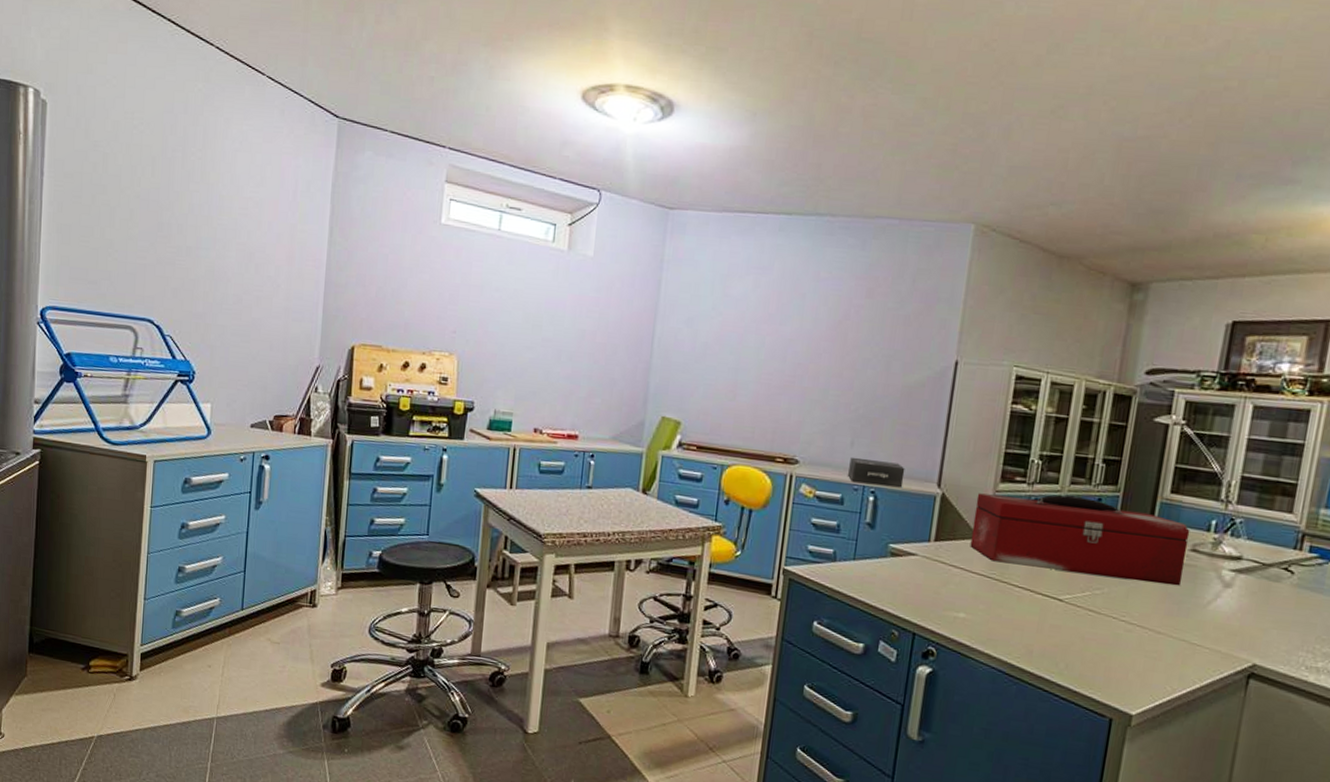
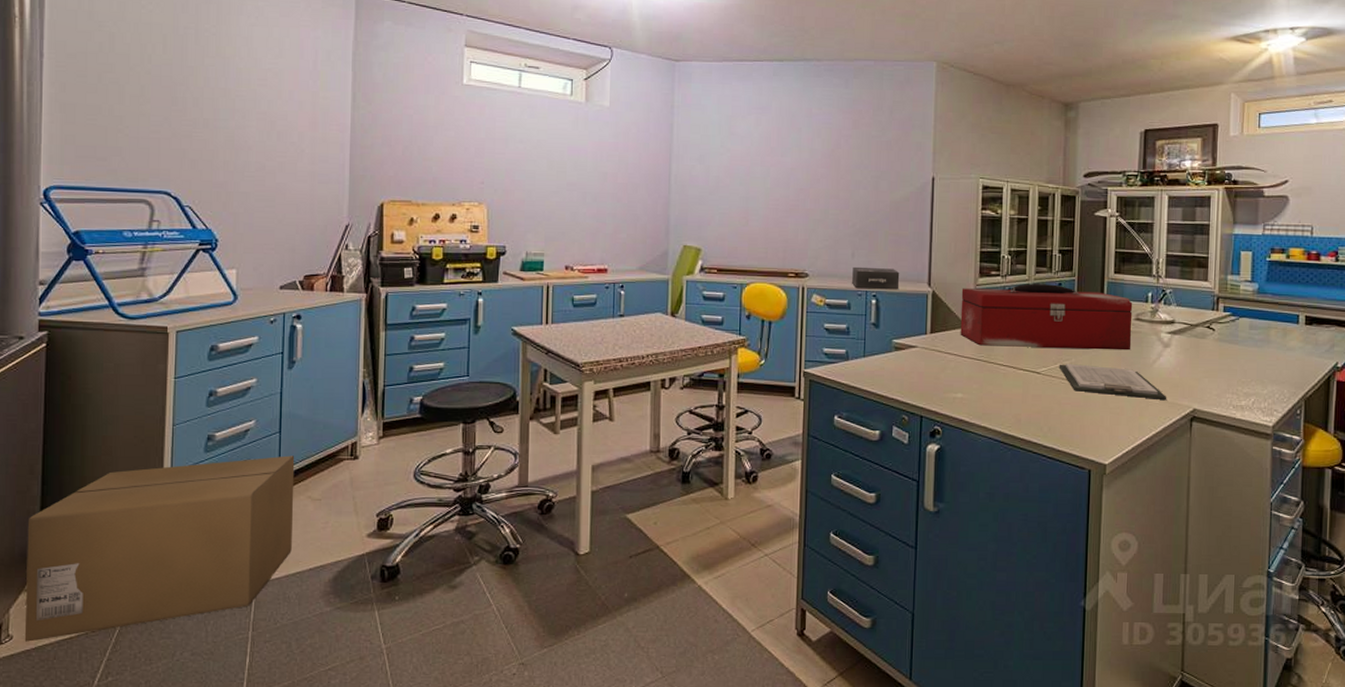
box: none [14,591,257,742] -> present [24,455,295,642]
clipboard: none [1086,592,1219,650] -> present [1059,364,1166,401]

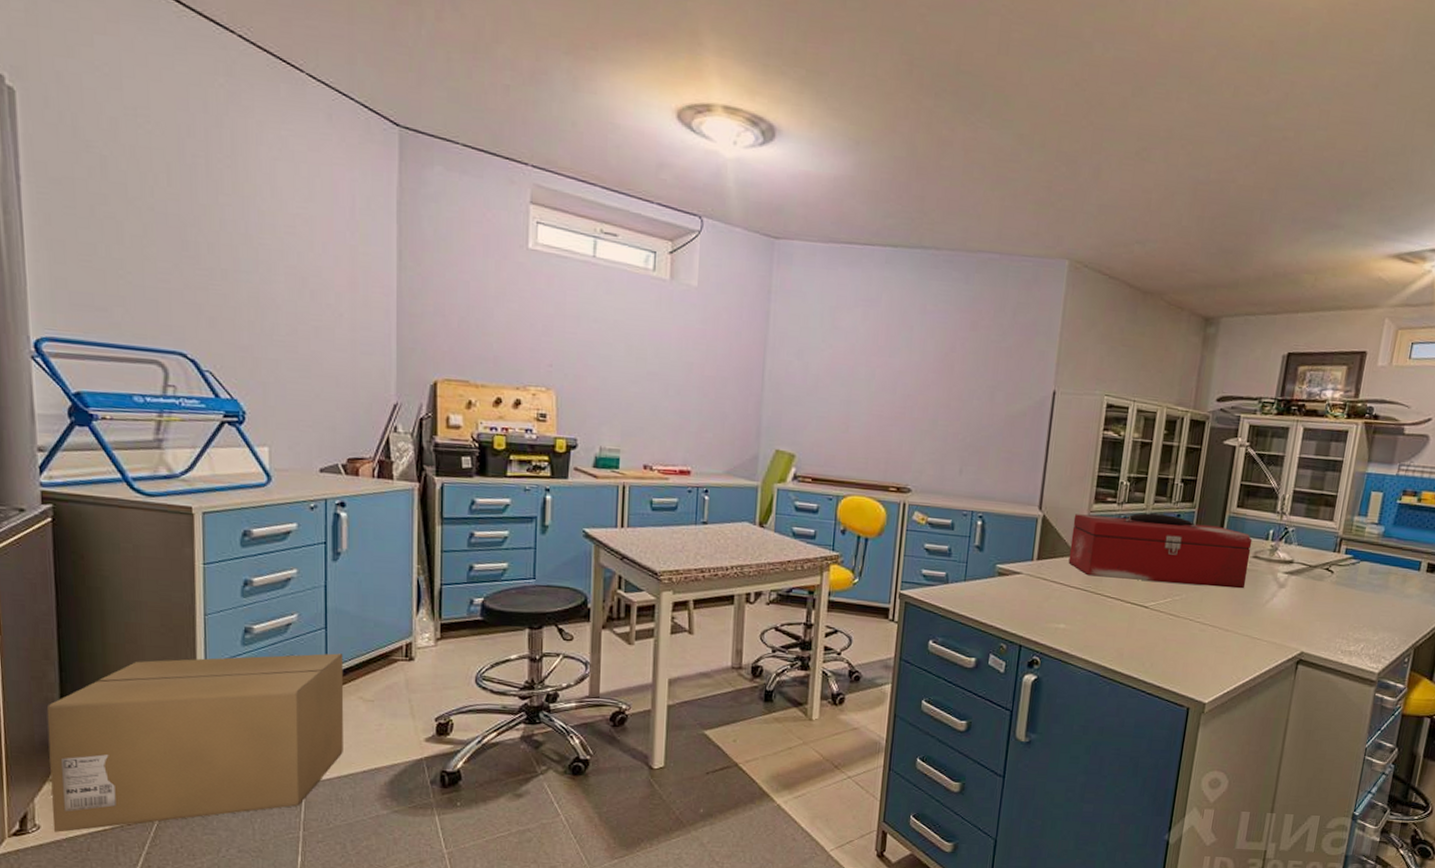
box: present [852,266,900,290] -> none [957,484,1010,512]
clipboard: present [1059,364,1166,401] -> none [1168,599,1275,642]

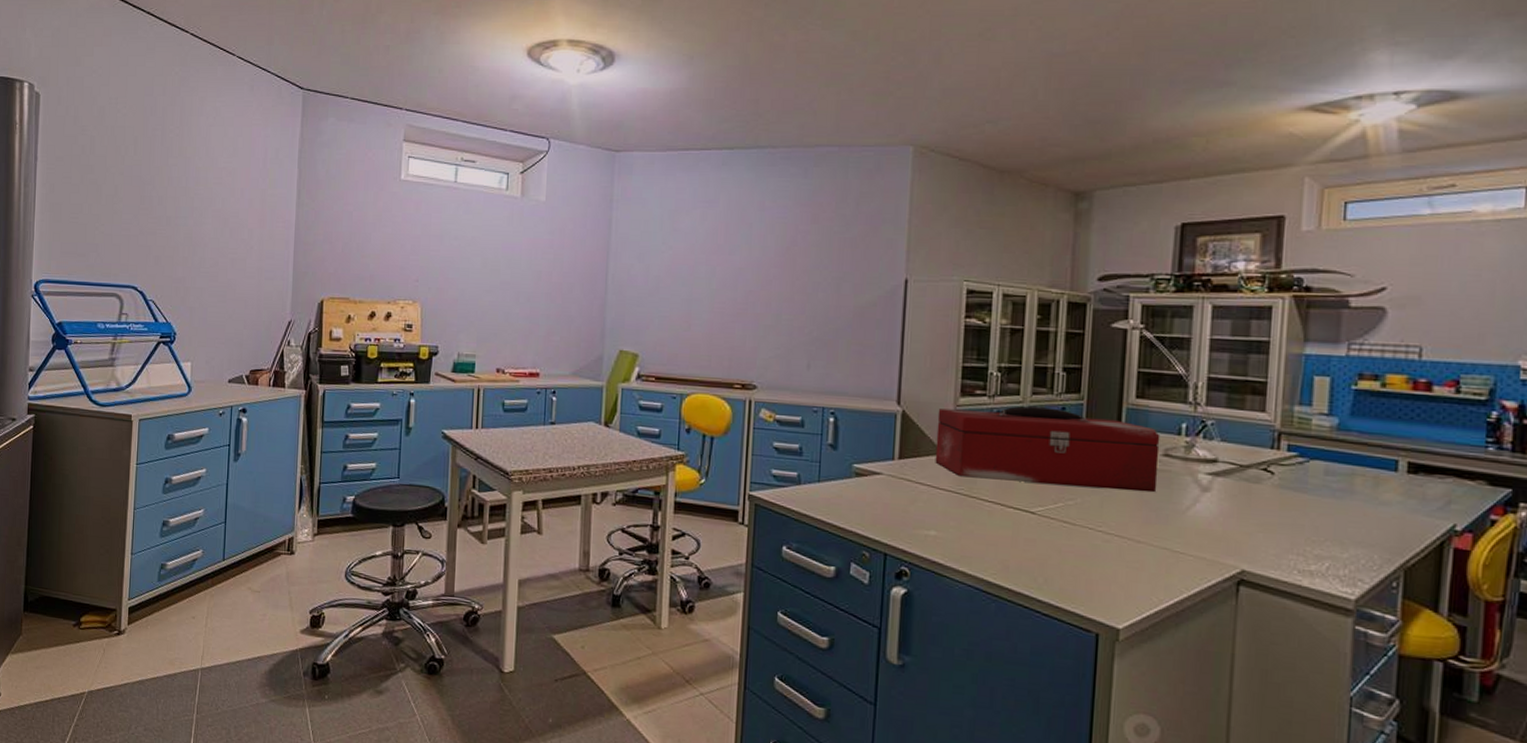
box: present [47,653,344,833] -> none [10,546,238,701]

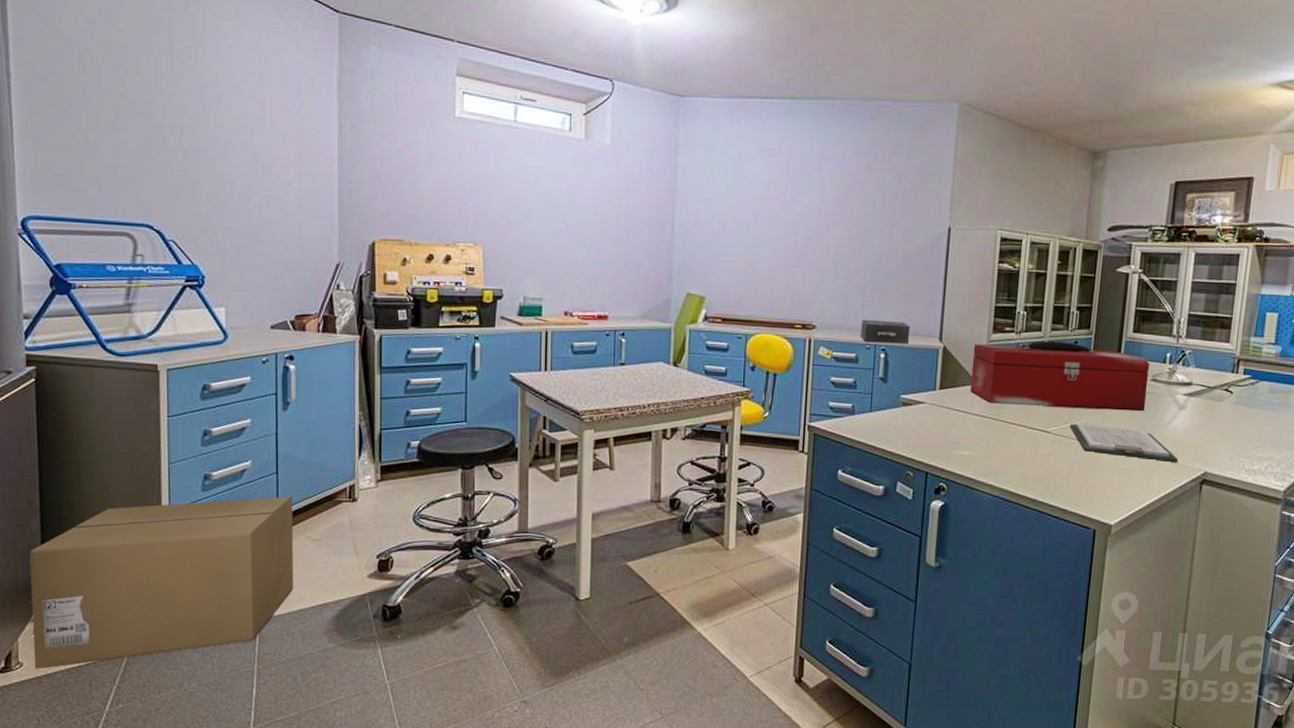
box: none [10,546,238,701] -> present [30,496,294,669]
box: none [807,379,863,408] -> present [861,319,911,344]
clipboard: none [1059,504,1204,557] -> present [1069,423,1178,463]

